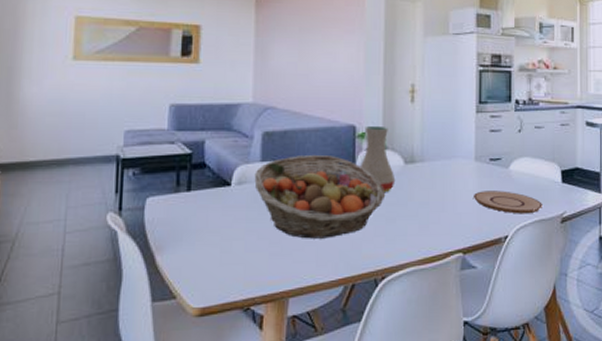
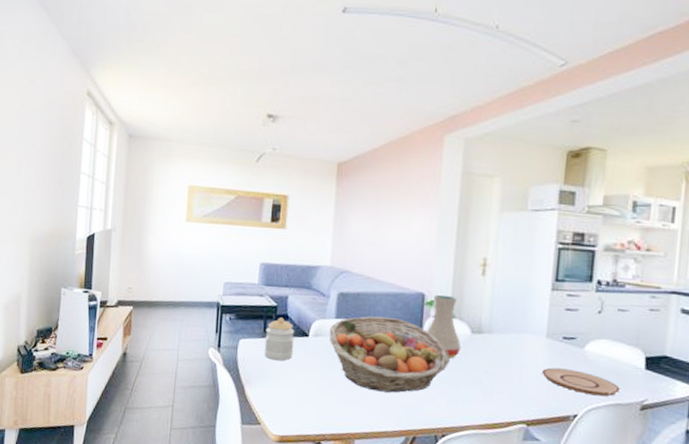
jar: none [178,166,215,218] -> present [264,317,295,361]

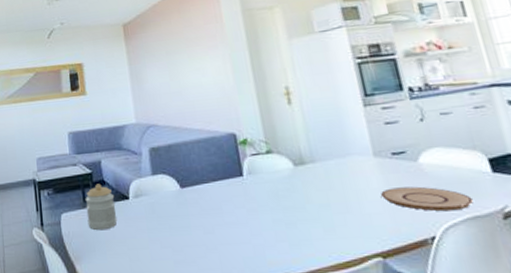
fruit basket: present [329,316,451,393] -> none [148,164,280,246]
vase: present [426,294,461,359] -> none [245,131,288,197]

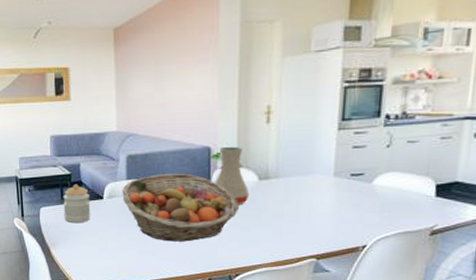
fruit basket: none [148,164,280,246] -> present [122,173,240,242]
vase: none [245,131,288,197] -> present [215,146,250,206]
plate: present [381,186,473,212] -> none [331,204,409,226]

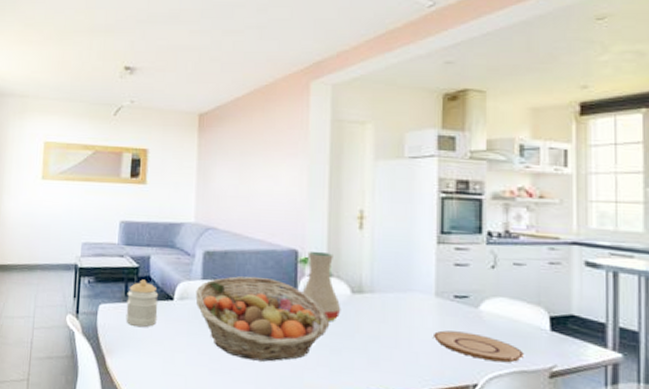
plate: none [331,204,409,226] -> present [434,330,524,363]

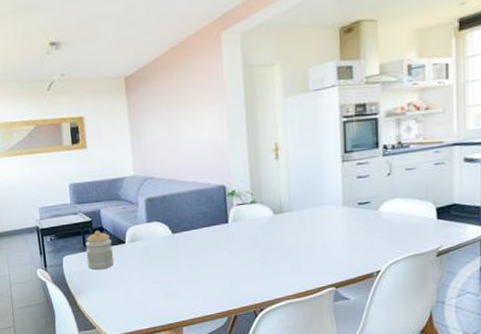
fruit basket: present [195,276,330,362] -> none [143,213,258,281]
vase: present [302,251,341,322] -> none [232,183,266,241]
plate: present [434,330,524,363] -> none [343,231,416,251]

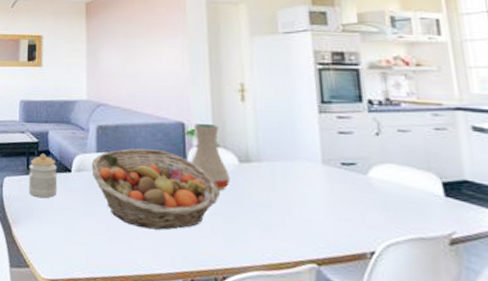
fruit basket: none [143,213,258,281] -> present [91,148,221,230]
vase: none [232,183,266,241] -> present [191,123,231,191]

